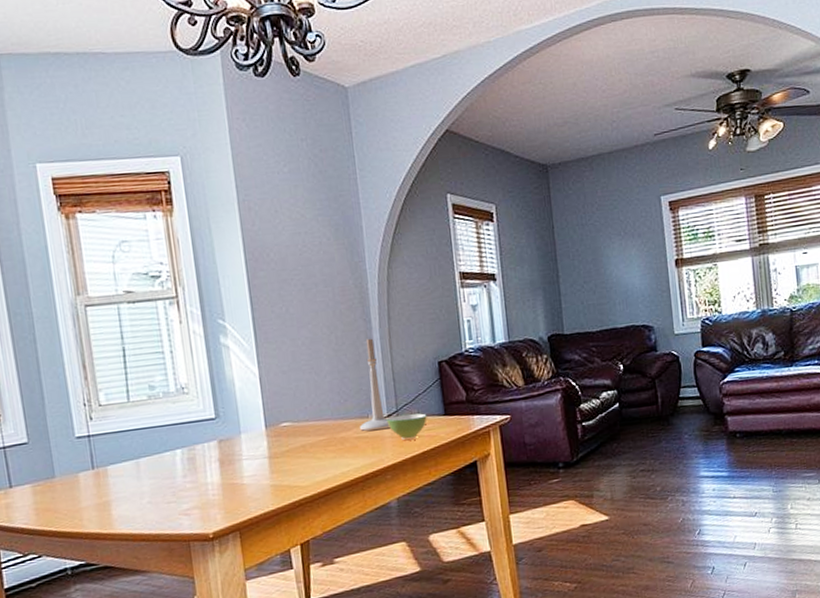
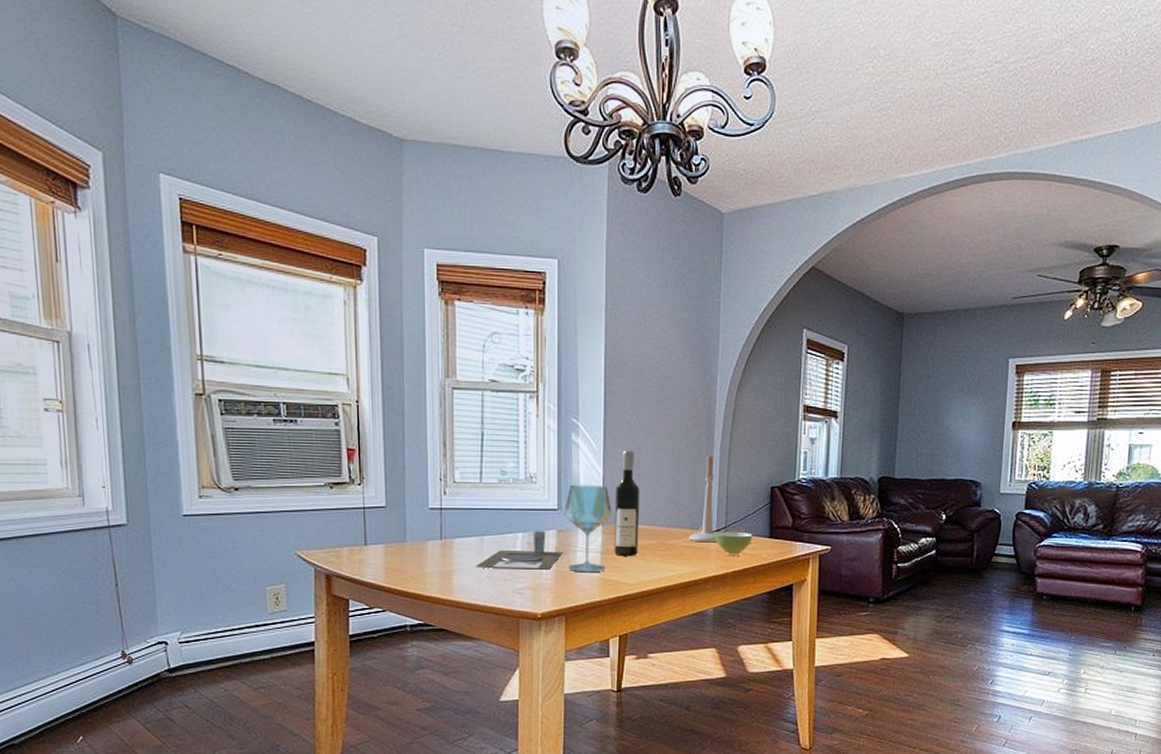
place setting: none [134,443,227,494] -> present [475,531,563,570]
wine glass: none [222,386,276,482] -> present [564,484,612,573]
bottle: none [274,345,309,459] -> present [614,451,640,556]

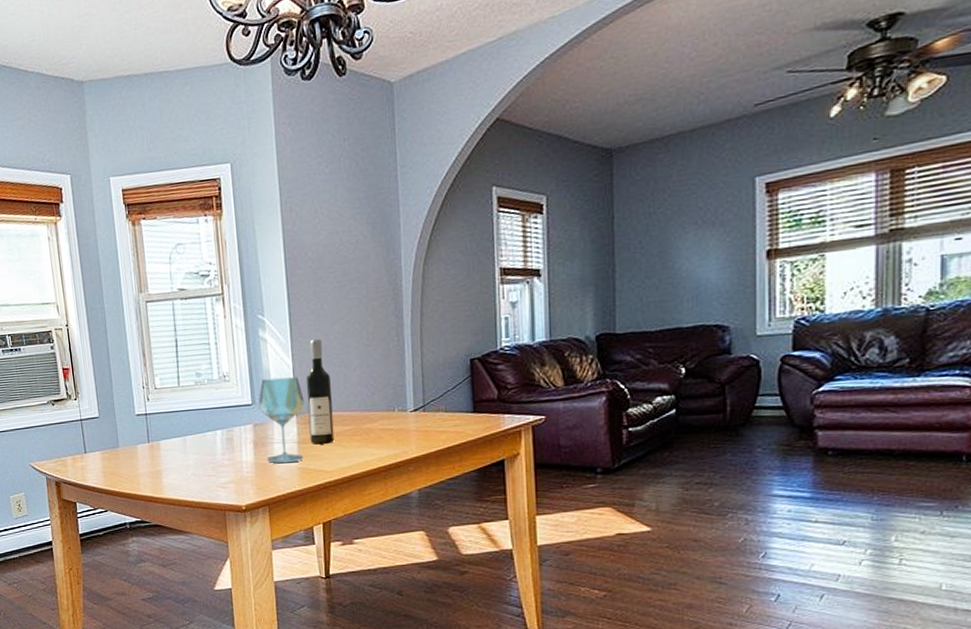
place setting: present [475,531,563,570] -> none [181,426,260,466]
candlestick: present [688,456,717,543] -> none [384,334,416,424]
bowl: present [714,531,754,556] -> none [412,409,456,435]

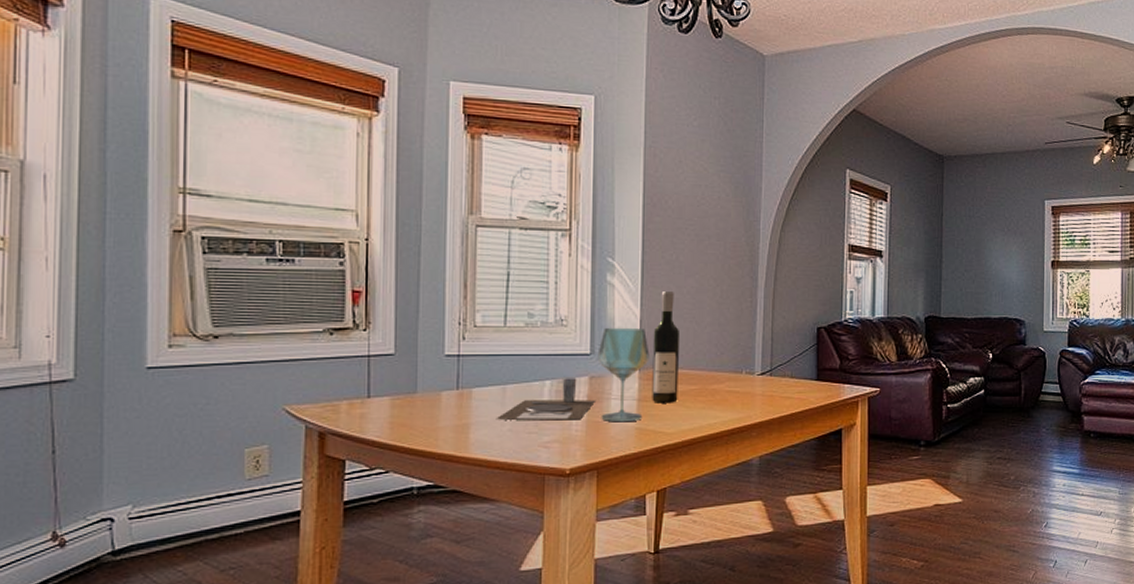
place setting: none [181,426,260,466] -> present [496,378,595,420]

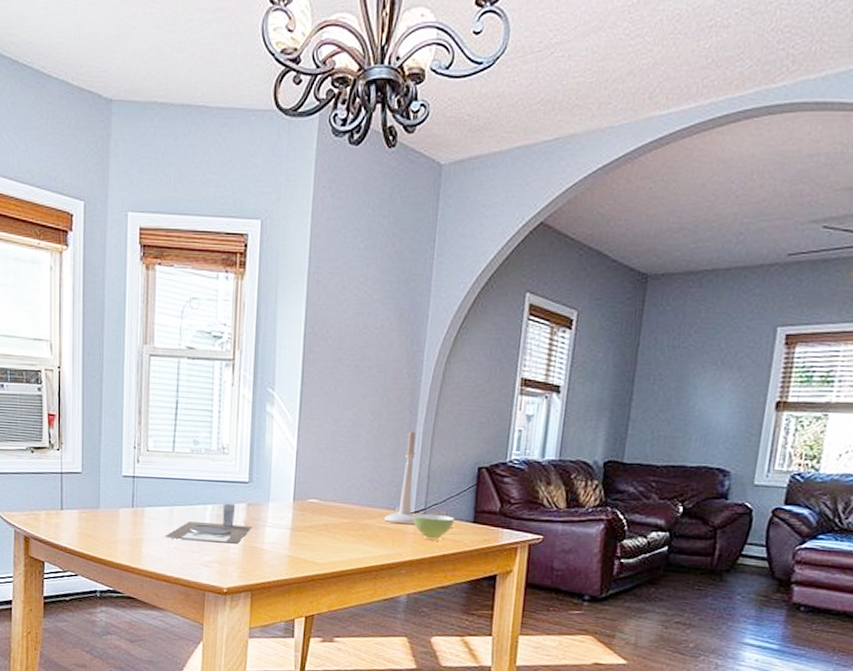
wine glass: present [597,327,650,422] -> none [255,457,304,549]
bottle: present [652,291,681,403] -> none [304,424,335,535]
candlestick: none [731,296,762,387] -> present [383,431,417,525]
bowl: none [759,374,801,401] -> present [412,513,456,541]

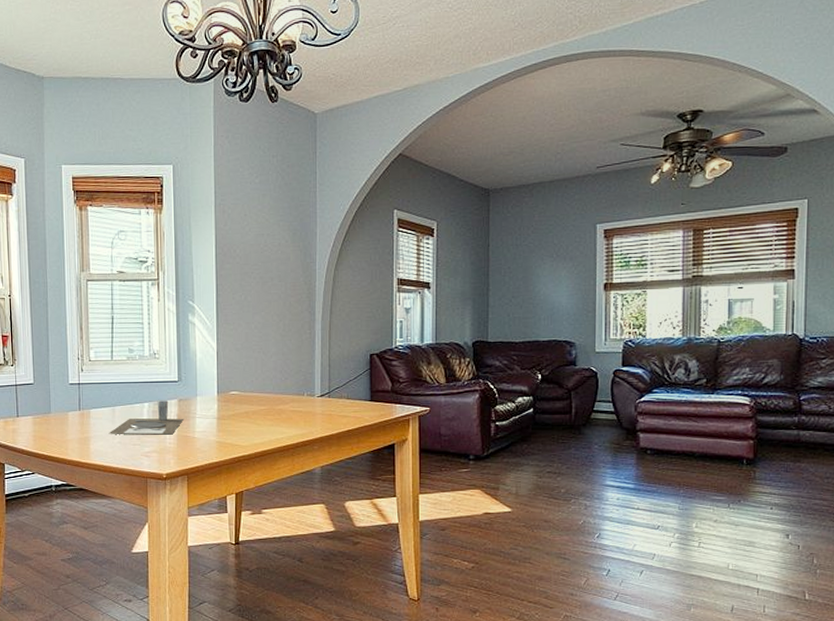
candlestick: present [383,431,417,525] -> none [295,328,322,407]
bowl: present [412,513,456,541] -> none [319,396,356,419]

